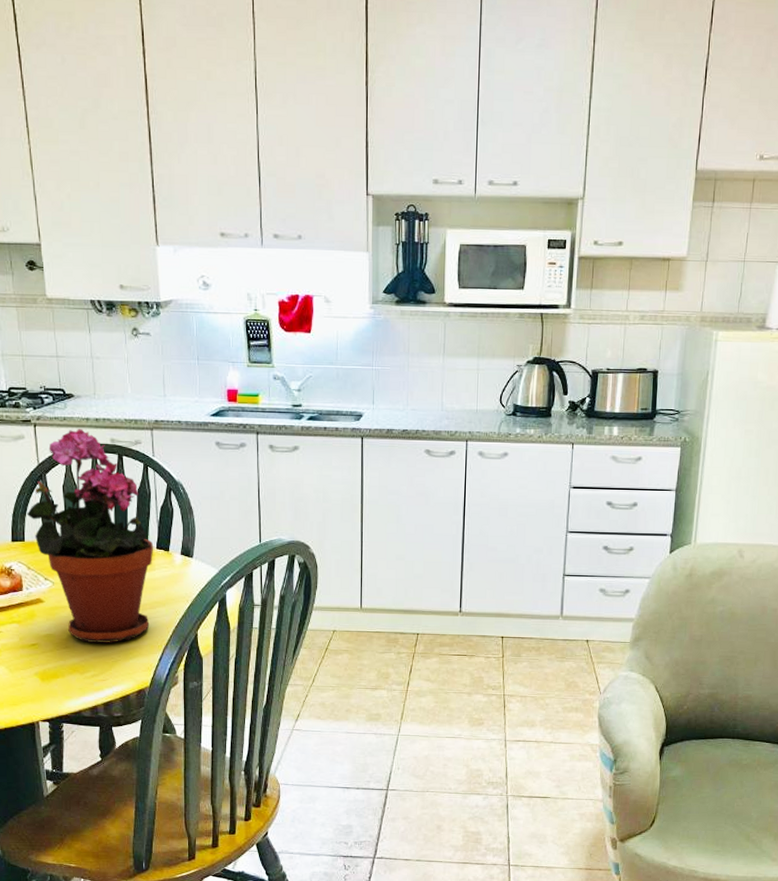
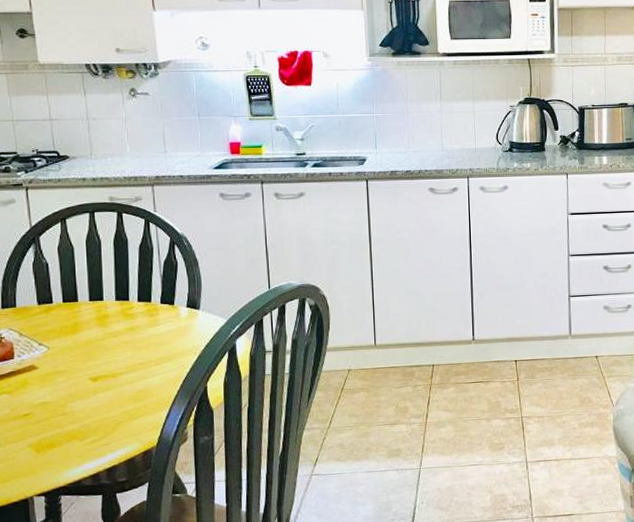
potted plant: present [27,429,154,643] -> none [19,189,158,407]

